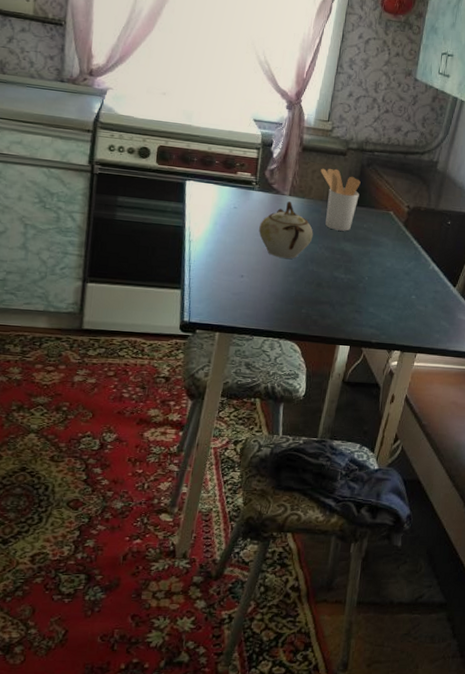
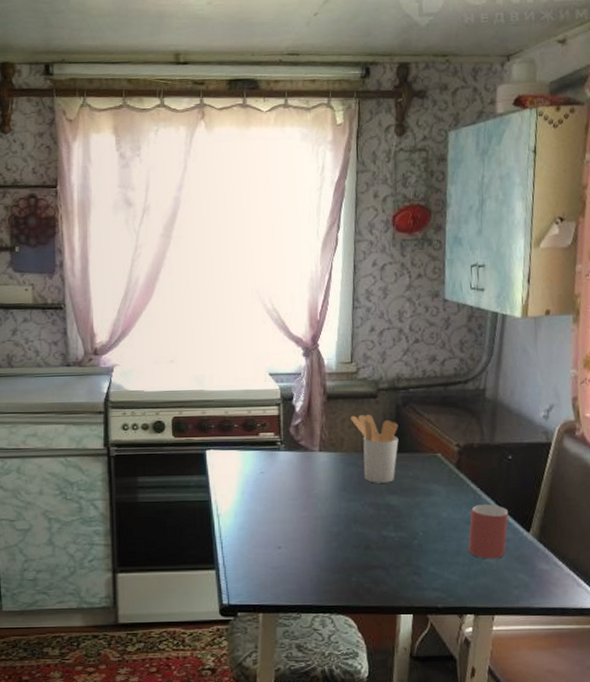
sugar bowl: present [259,201,313,259] -> none [291,458,352,522]
mug: none [403,259,441,307] -> present [468,505,508,559]

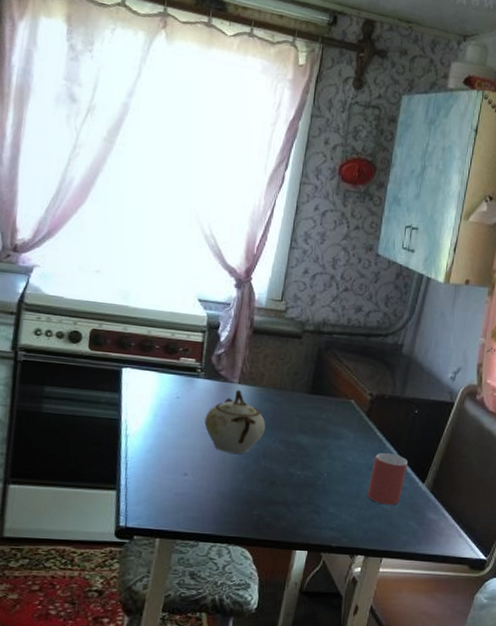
sugar bowl: none [291,458,352,522] -> present [204,390,266,454]
utensil holder: present [351,414,399,483] -> none [273,352,318,423]

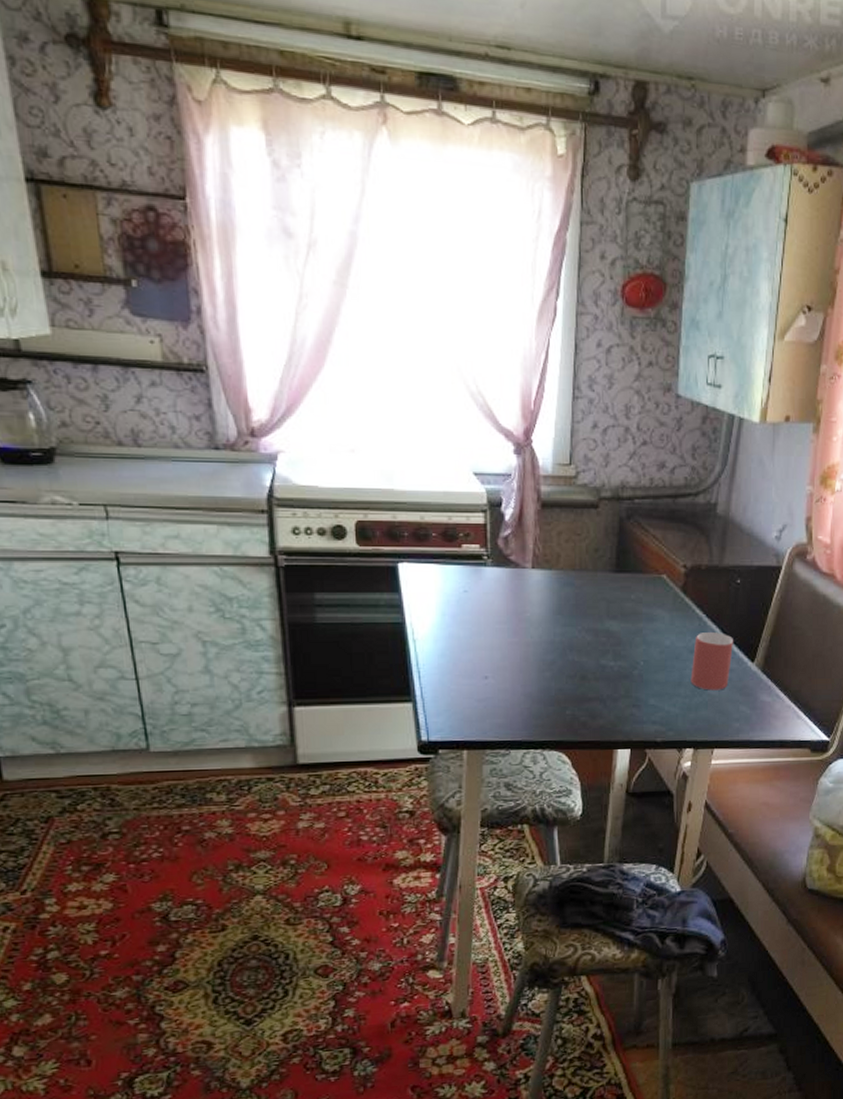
sugar bowl: present [204,390,266,454] -> none [499,576,569,649]

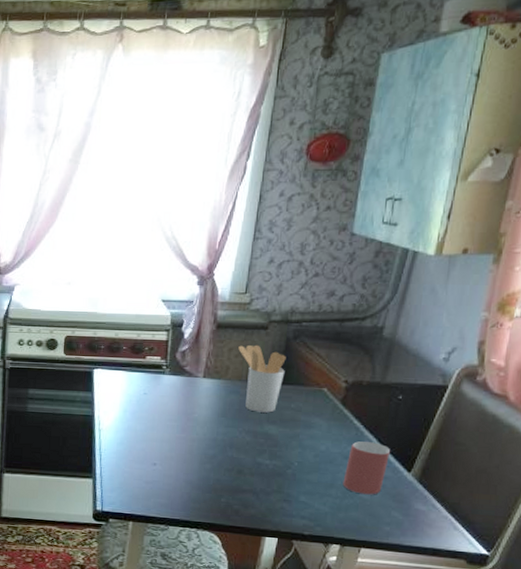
utensil holder: none [568,526,621,606] -> present [238,344,286,413]

